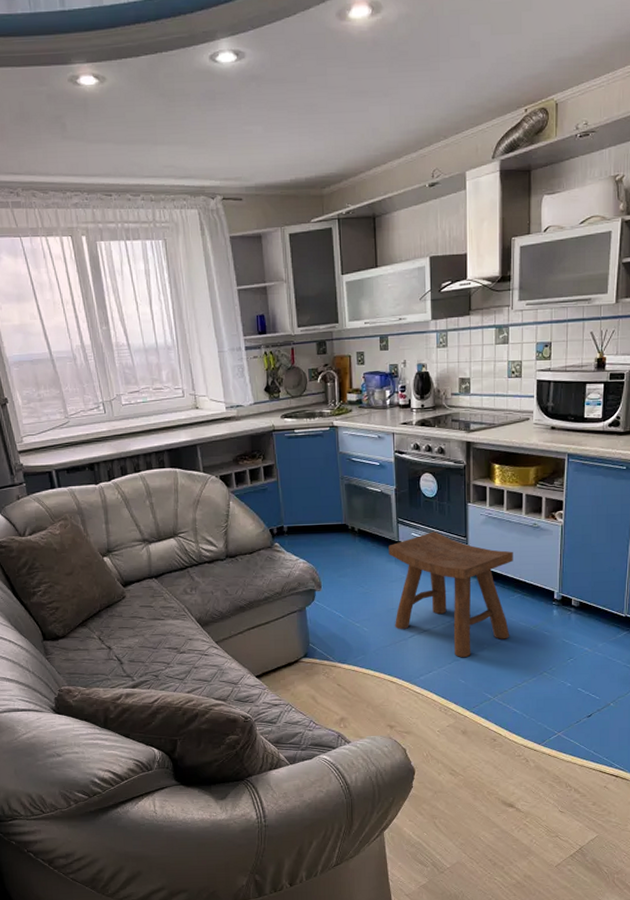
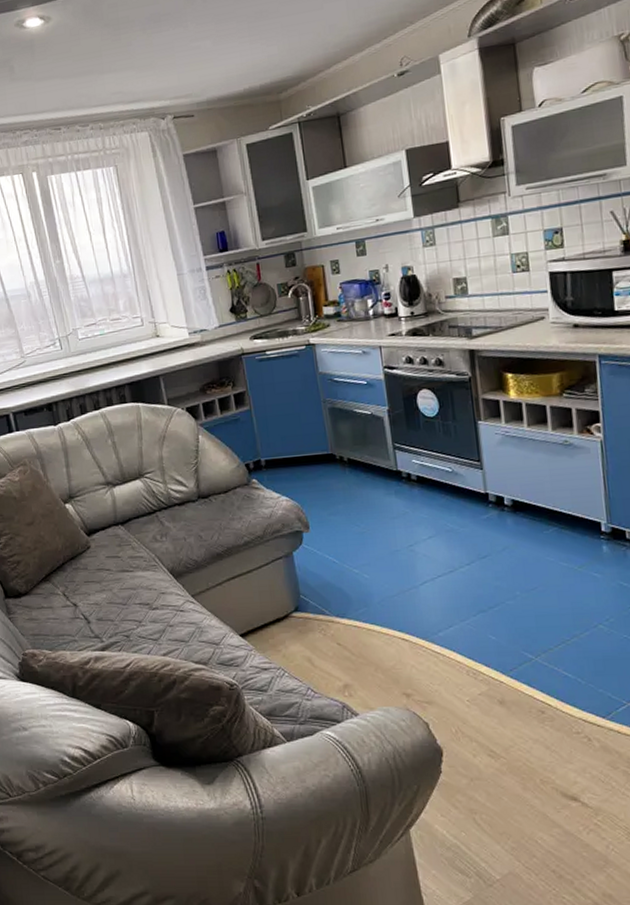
stool: present [388,531,513,658] -> none [385,456,549,609]

